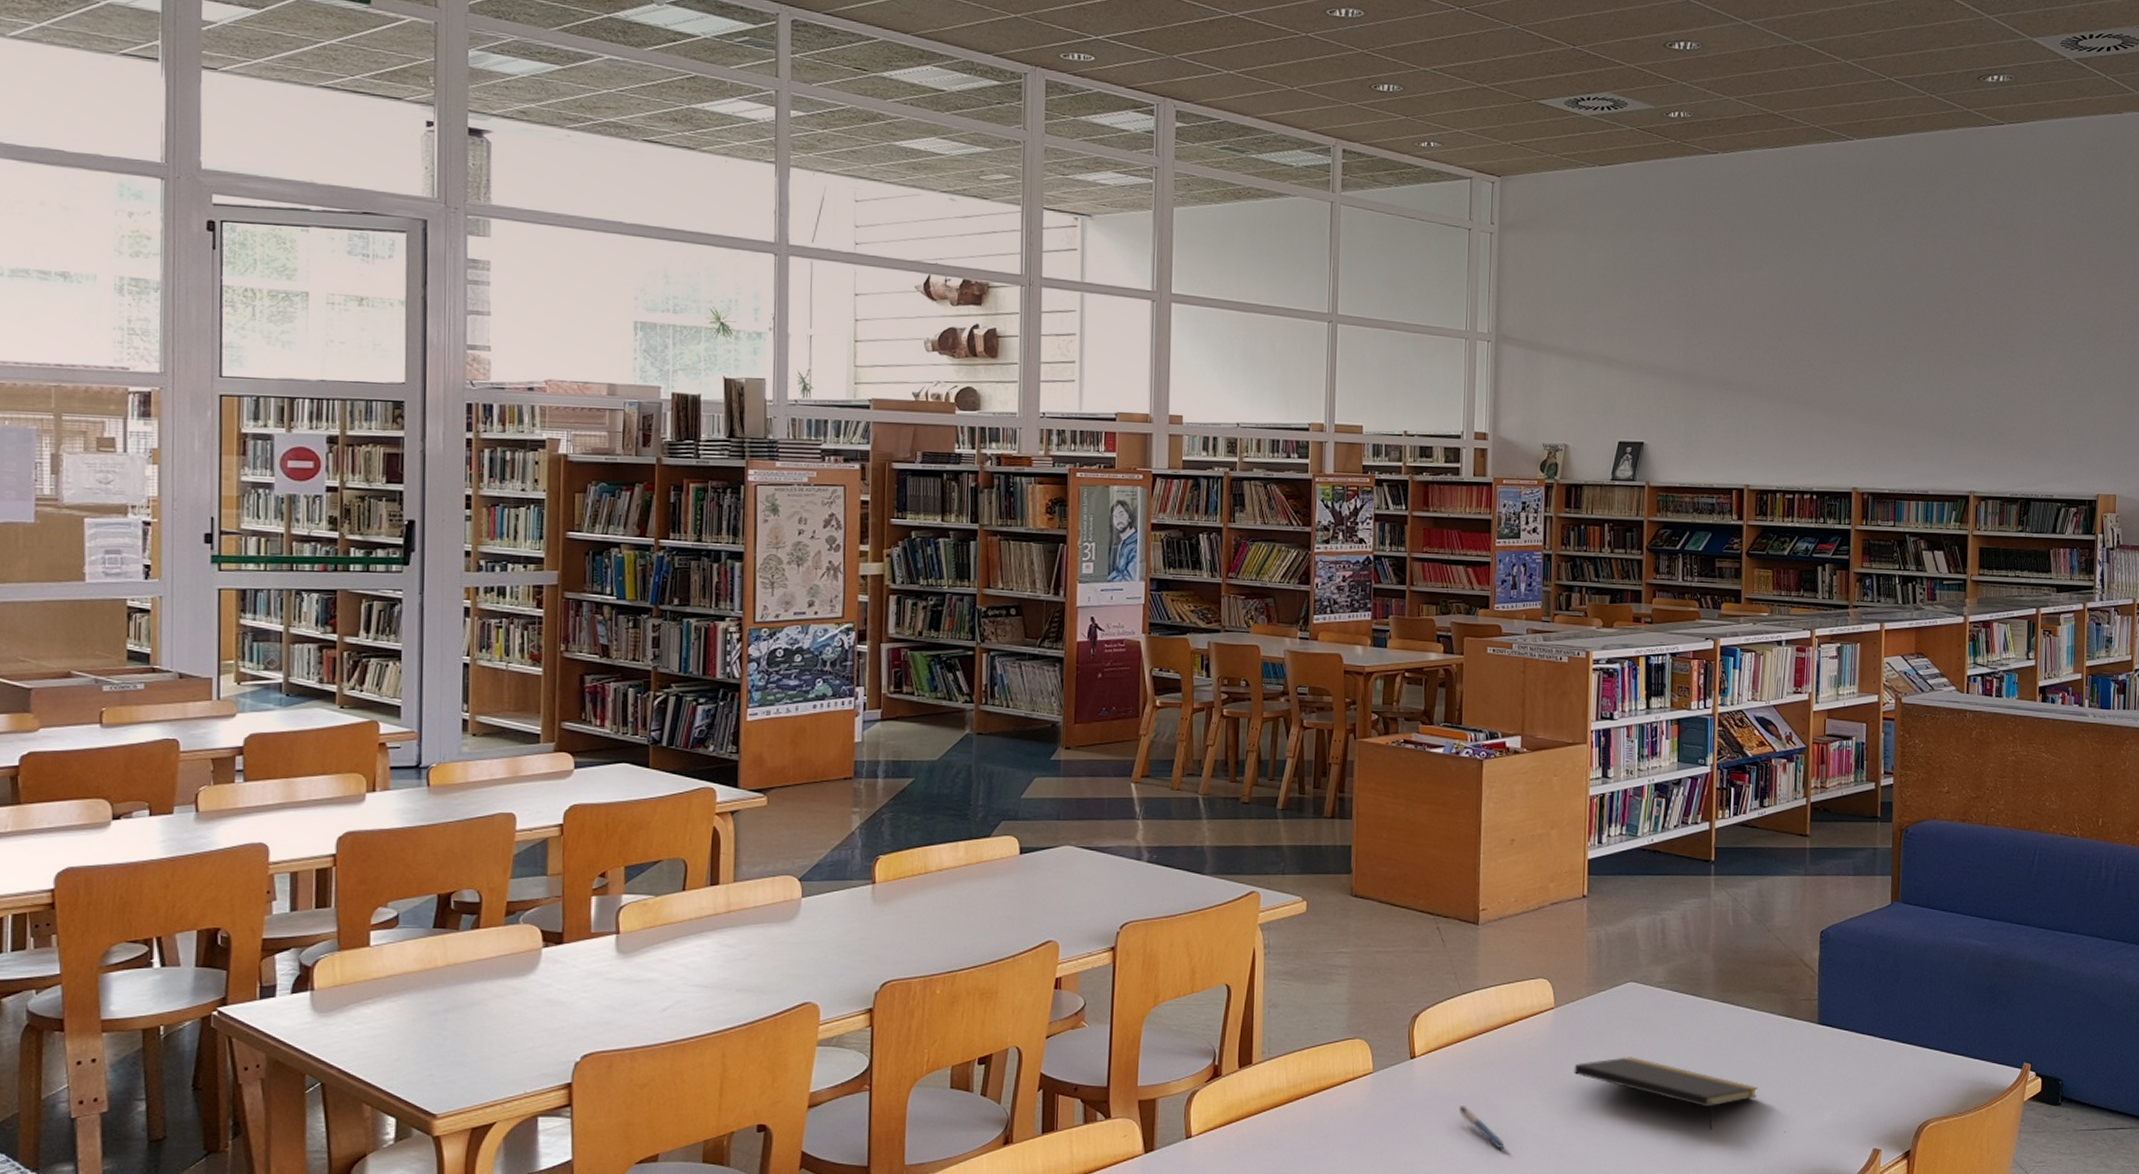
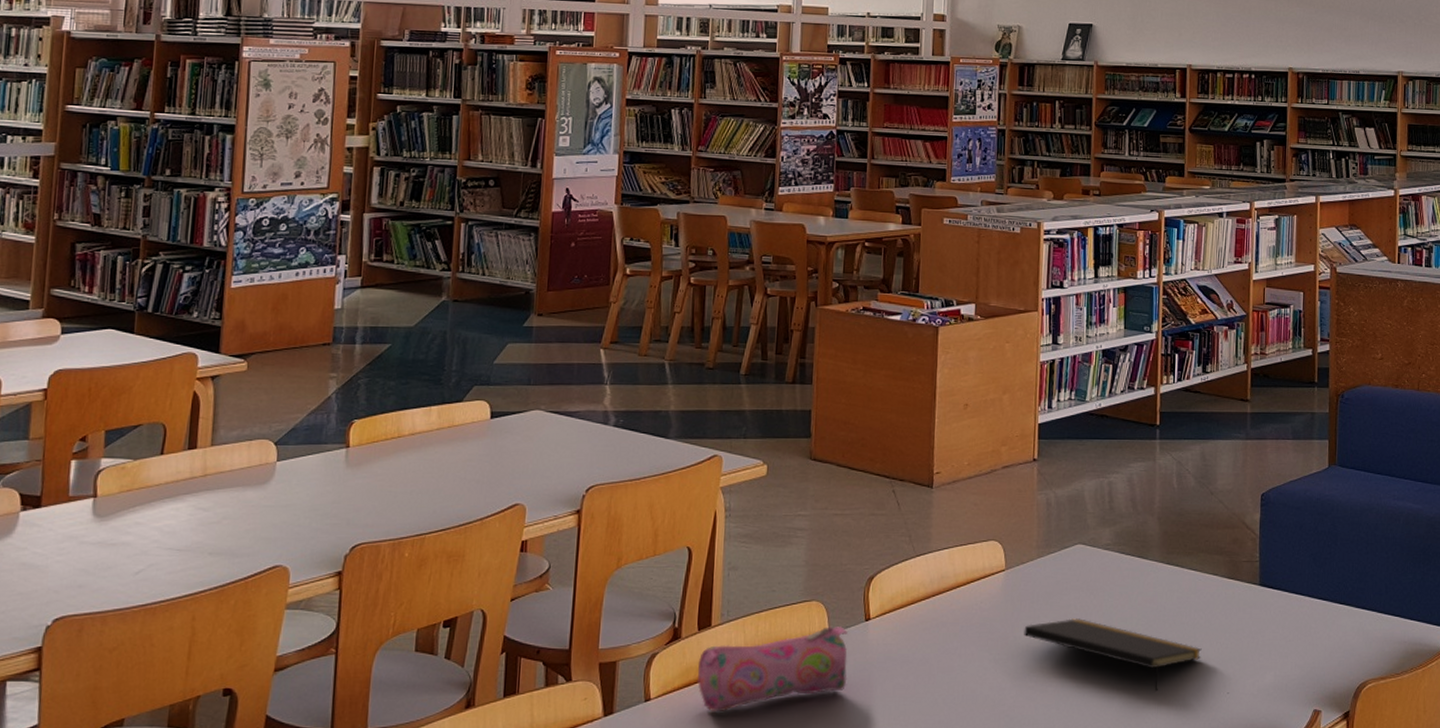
pencil case: none [1238,1064,1393,1150] -> present [696,627,848,713]
pen: present [1458,1106,1505,1148] -> none [911,668,956,710]

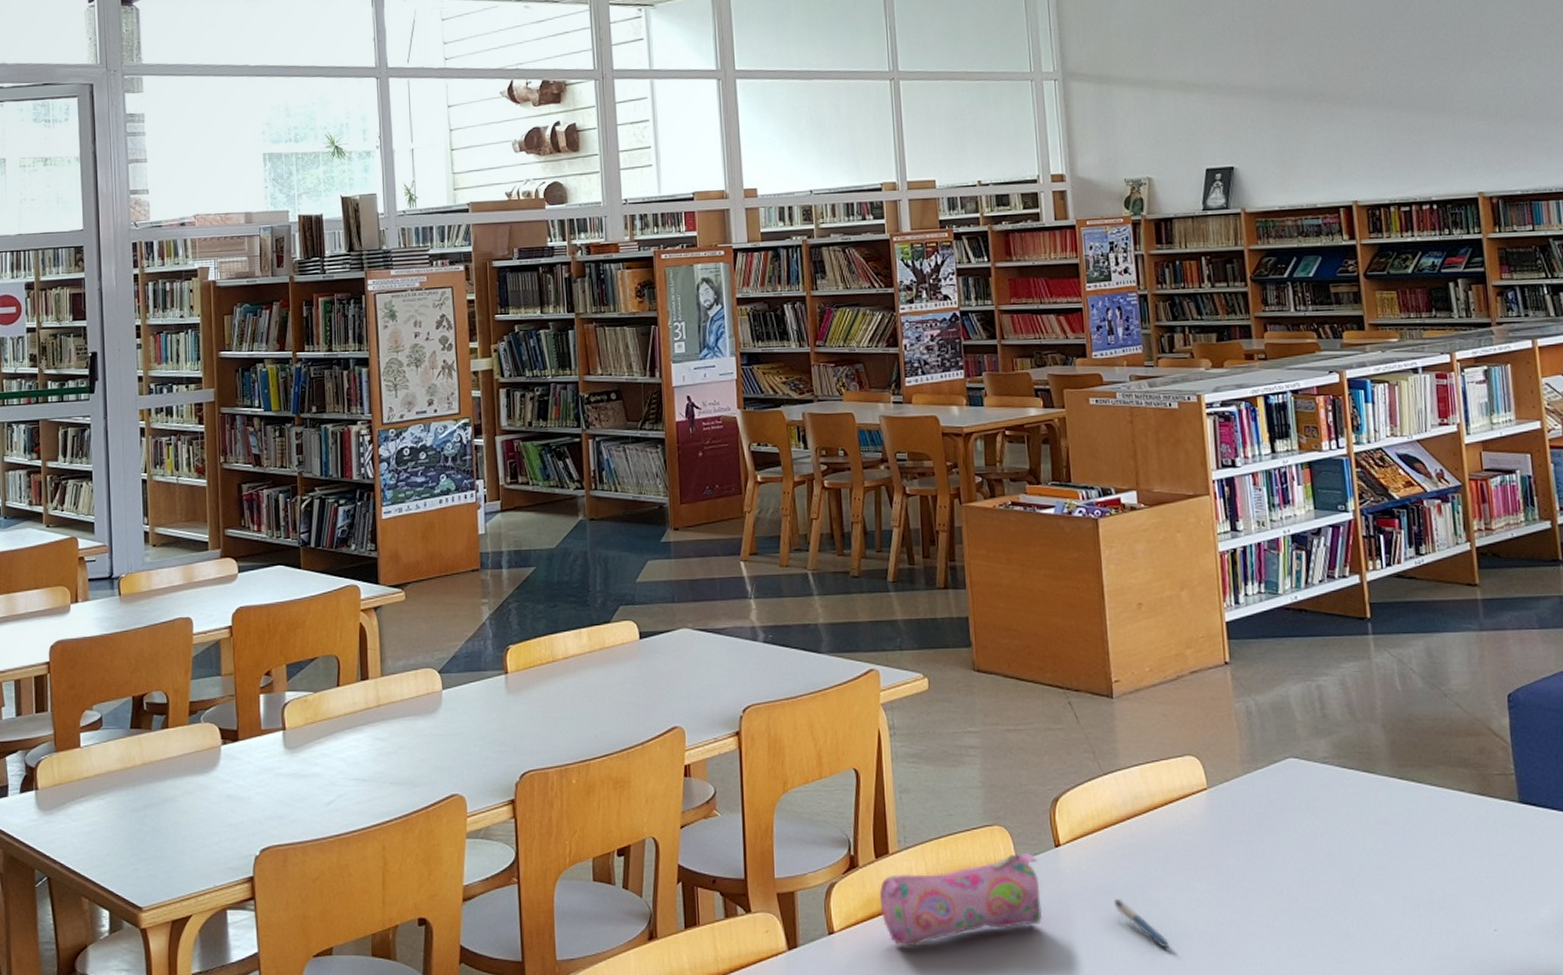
pen: none [911,668,956,710] -> present [1113,899,1170,947]
notepad: present [1024,618,1202,690] -> none [1237,843,1457,926]

